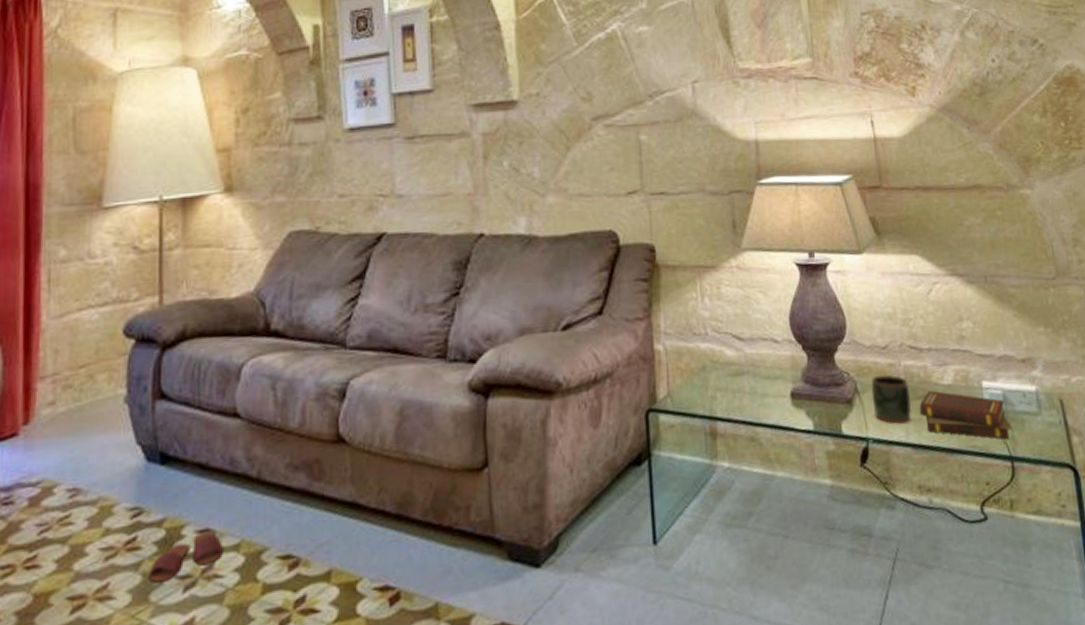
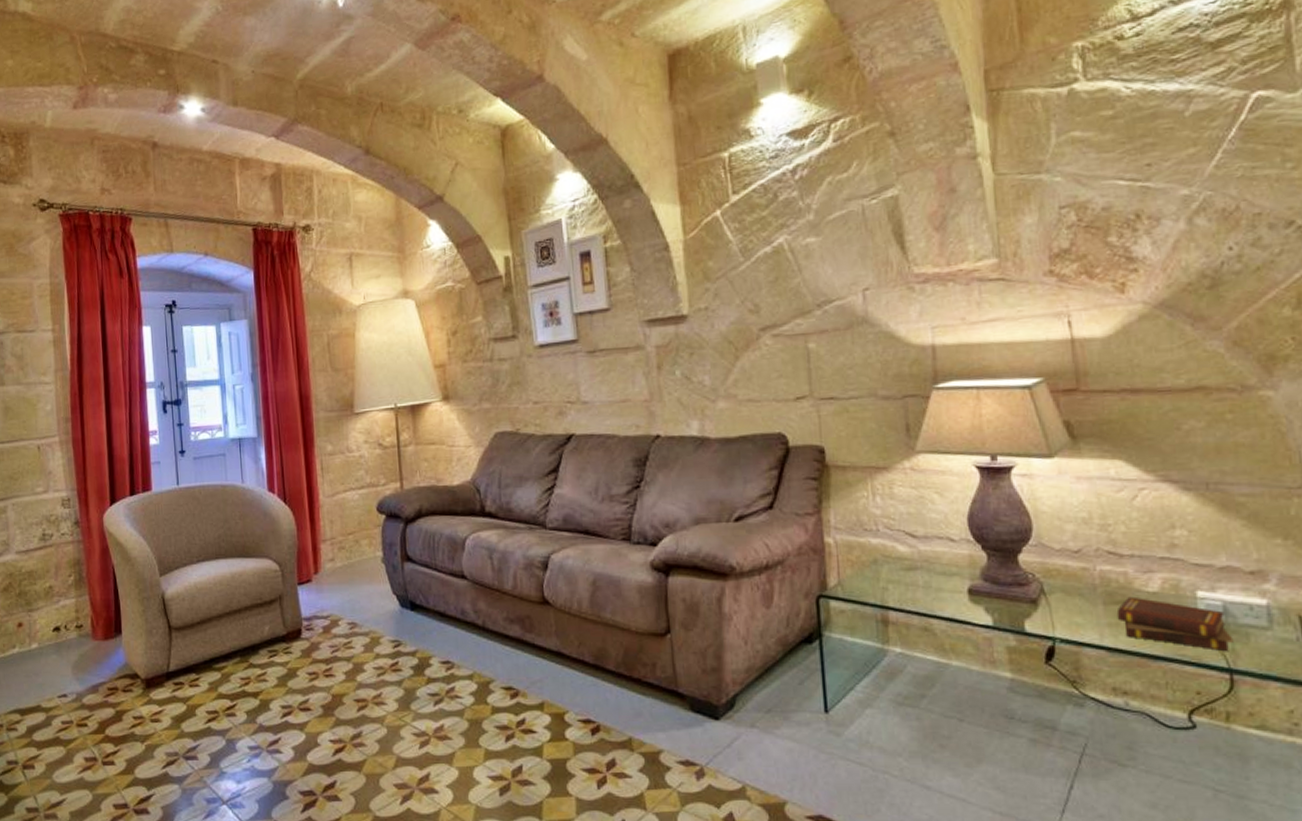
slippers: present [150,531,223,583] -> none [409,663,461,696]
mug: present [870,374,912,424] -> none [1059,578,1108,627]

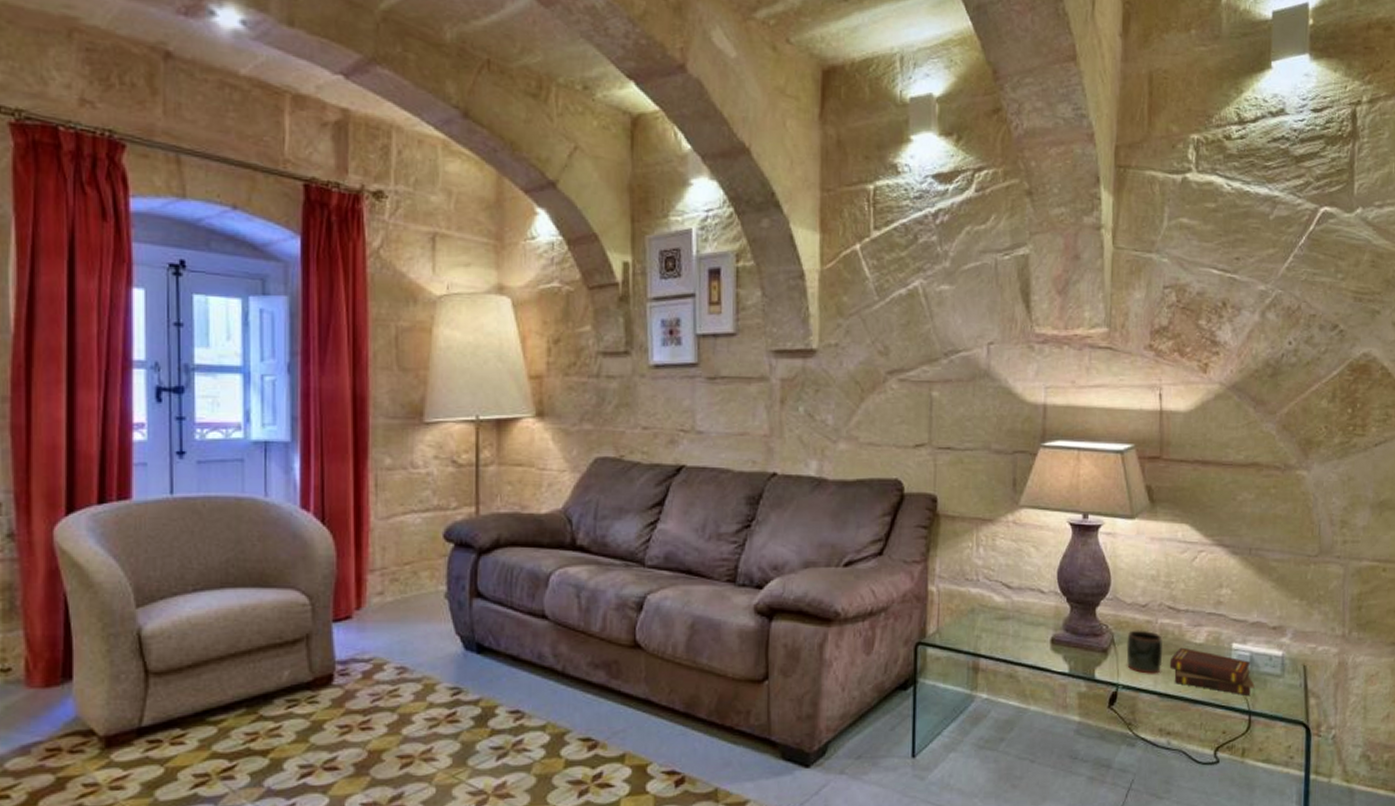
mug: none [1059,578,1108,627] -> present [1126,630,1163,674]

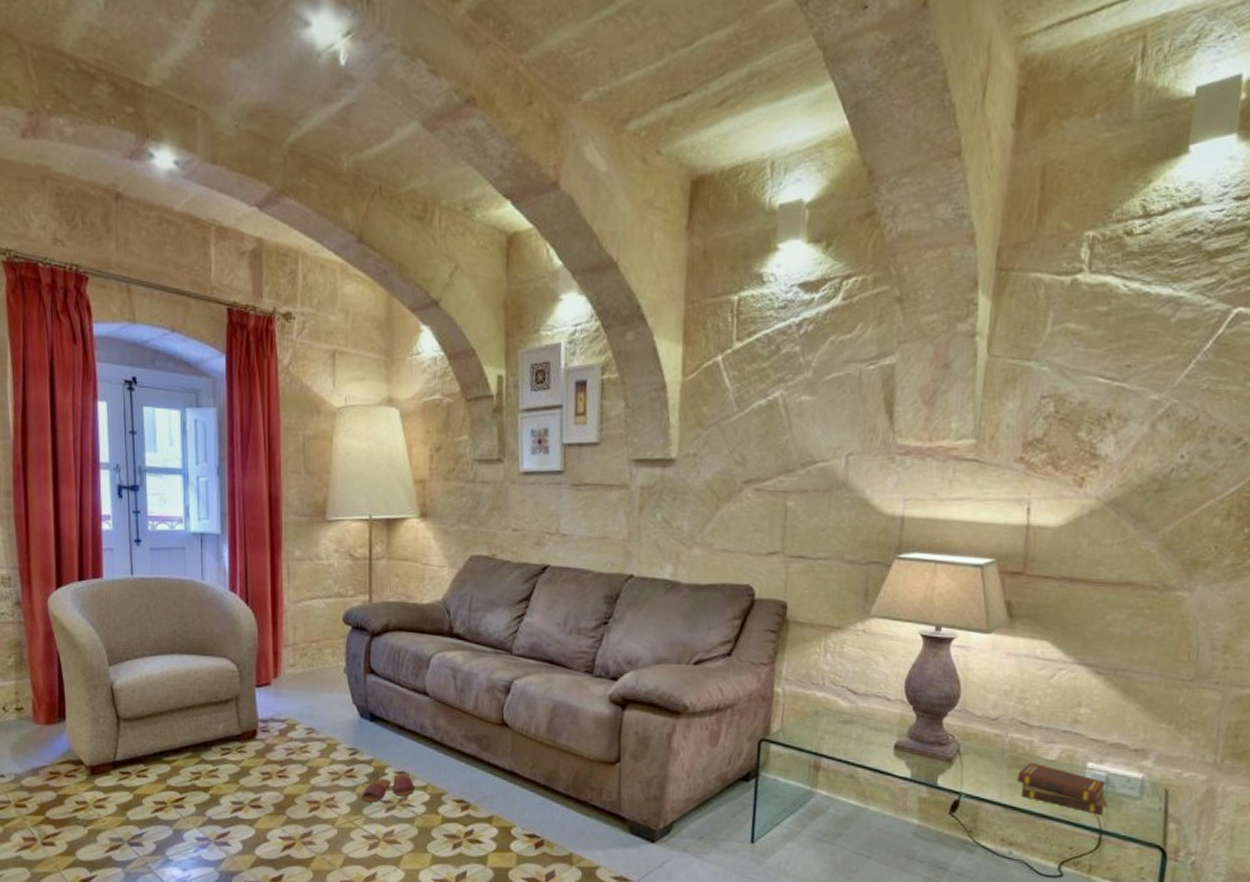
slippers: none [467,712,531,751] -> present [362,773,414,803]
mug: present [1126,630,1163,674] -> none [971,742,1012,786]

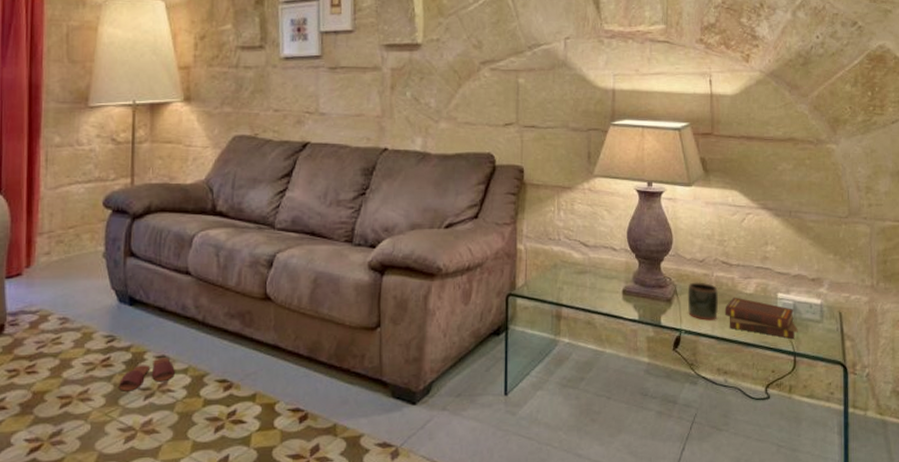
mug: none [971,742,1012,786] -> present [687,282,719,321]

